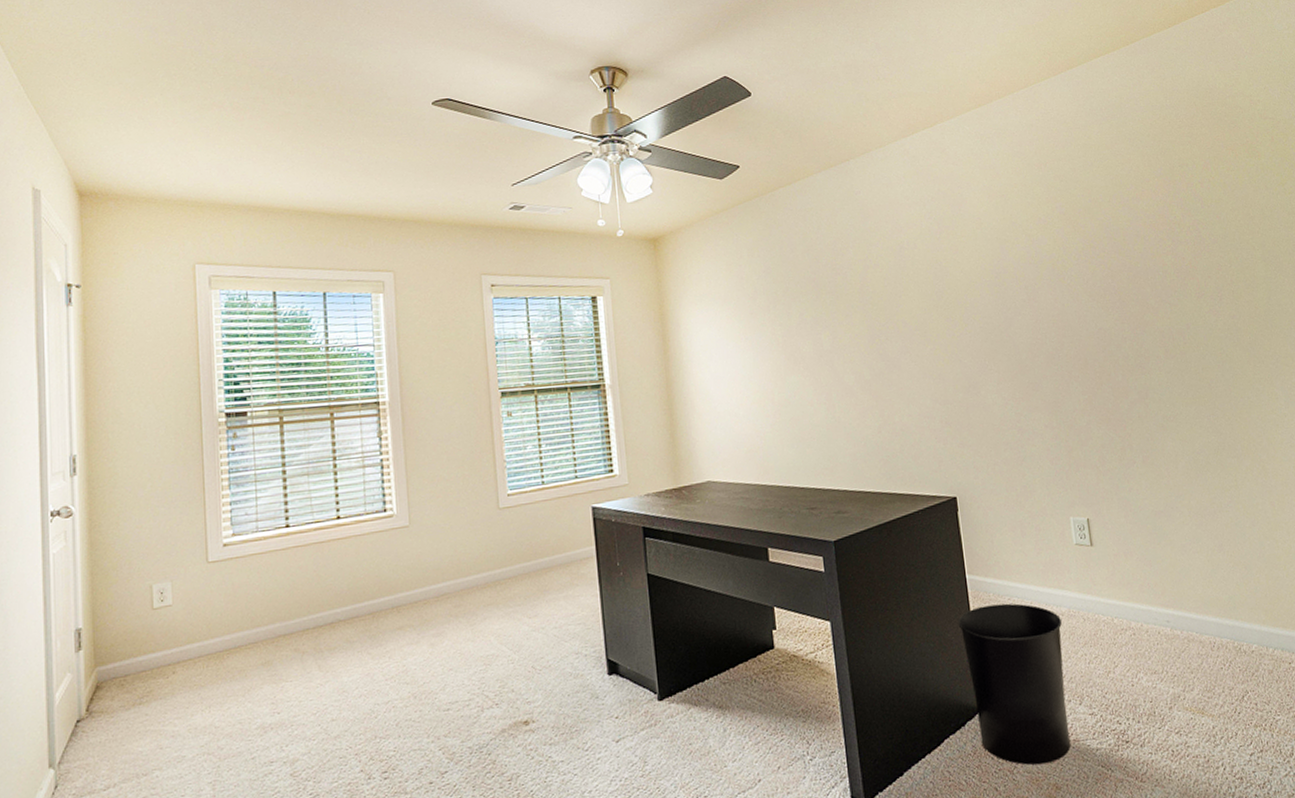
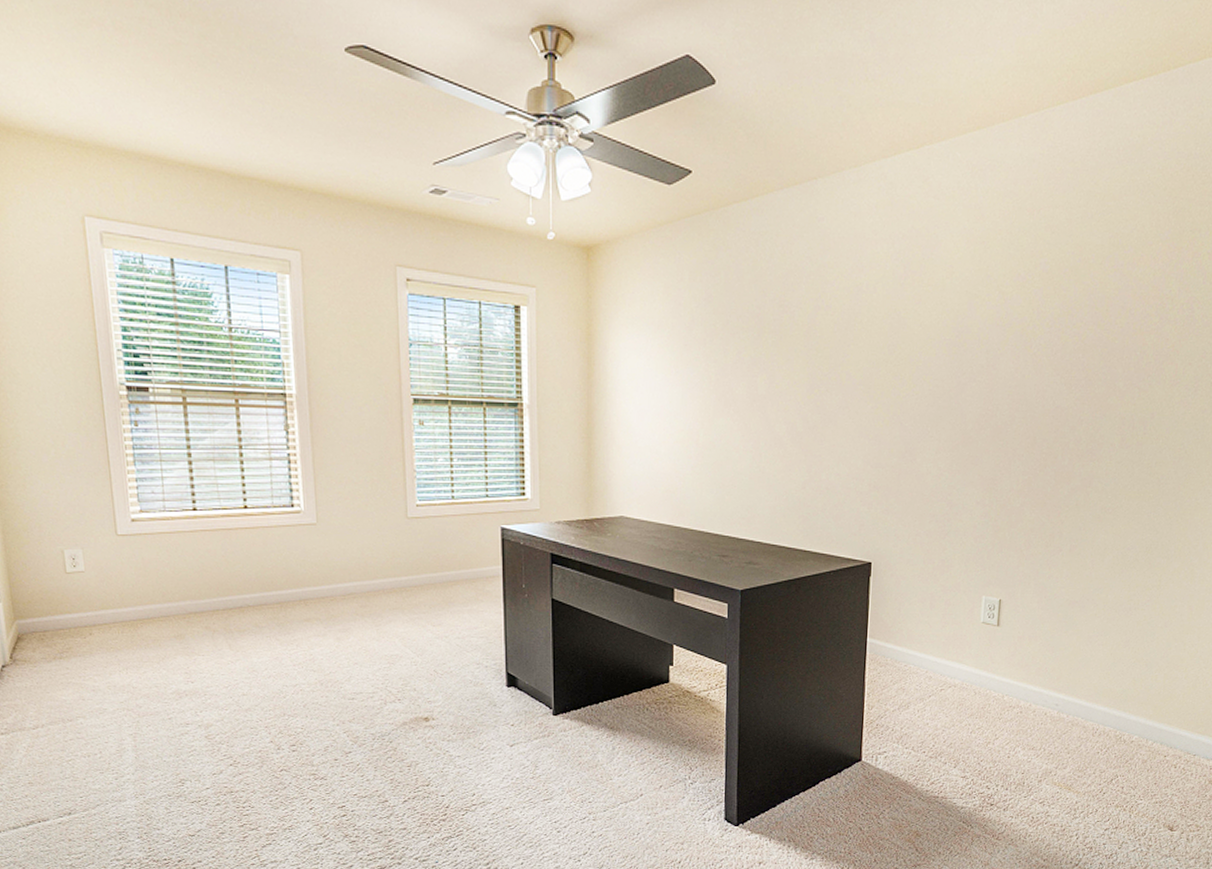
waste bin: present [957,603,1071,765] -> none [851,669,953,814]

